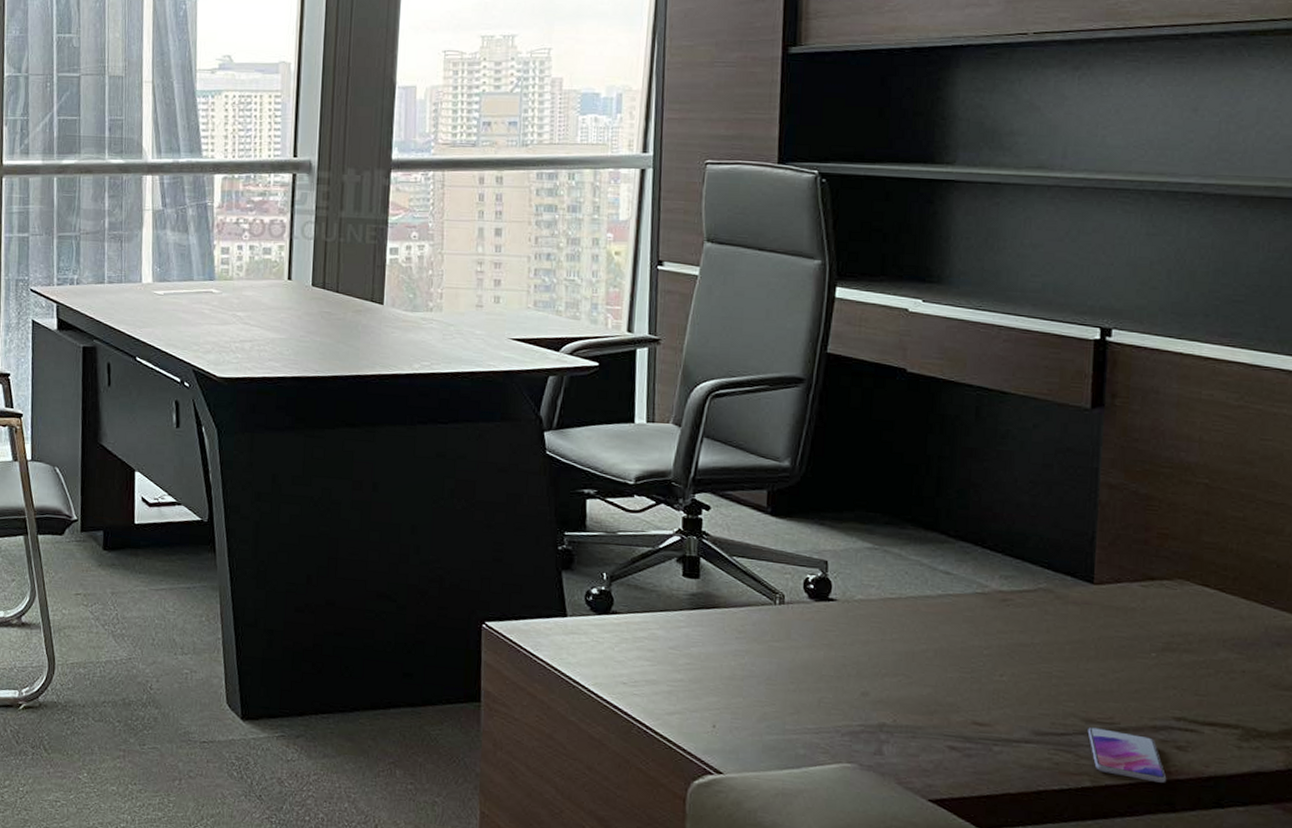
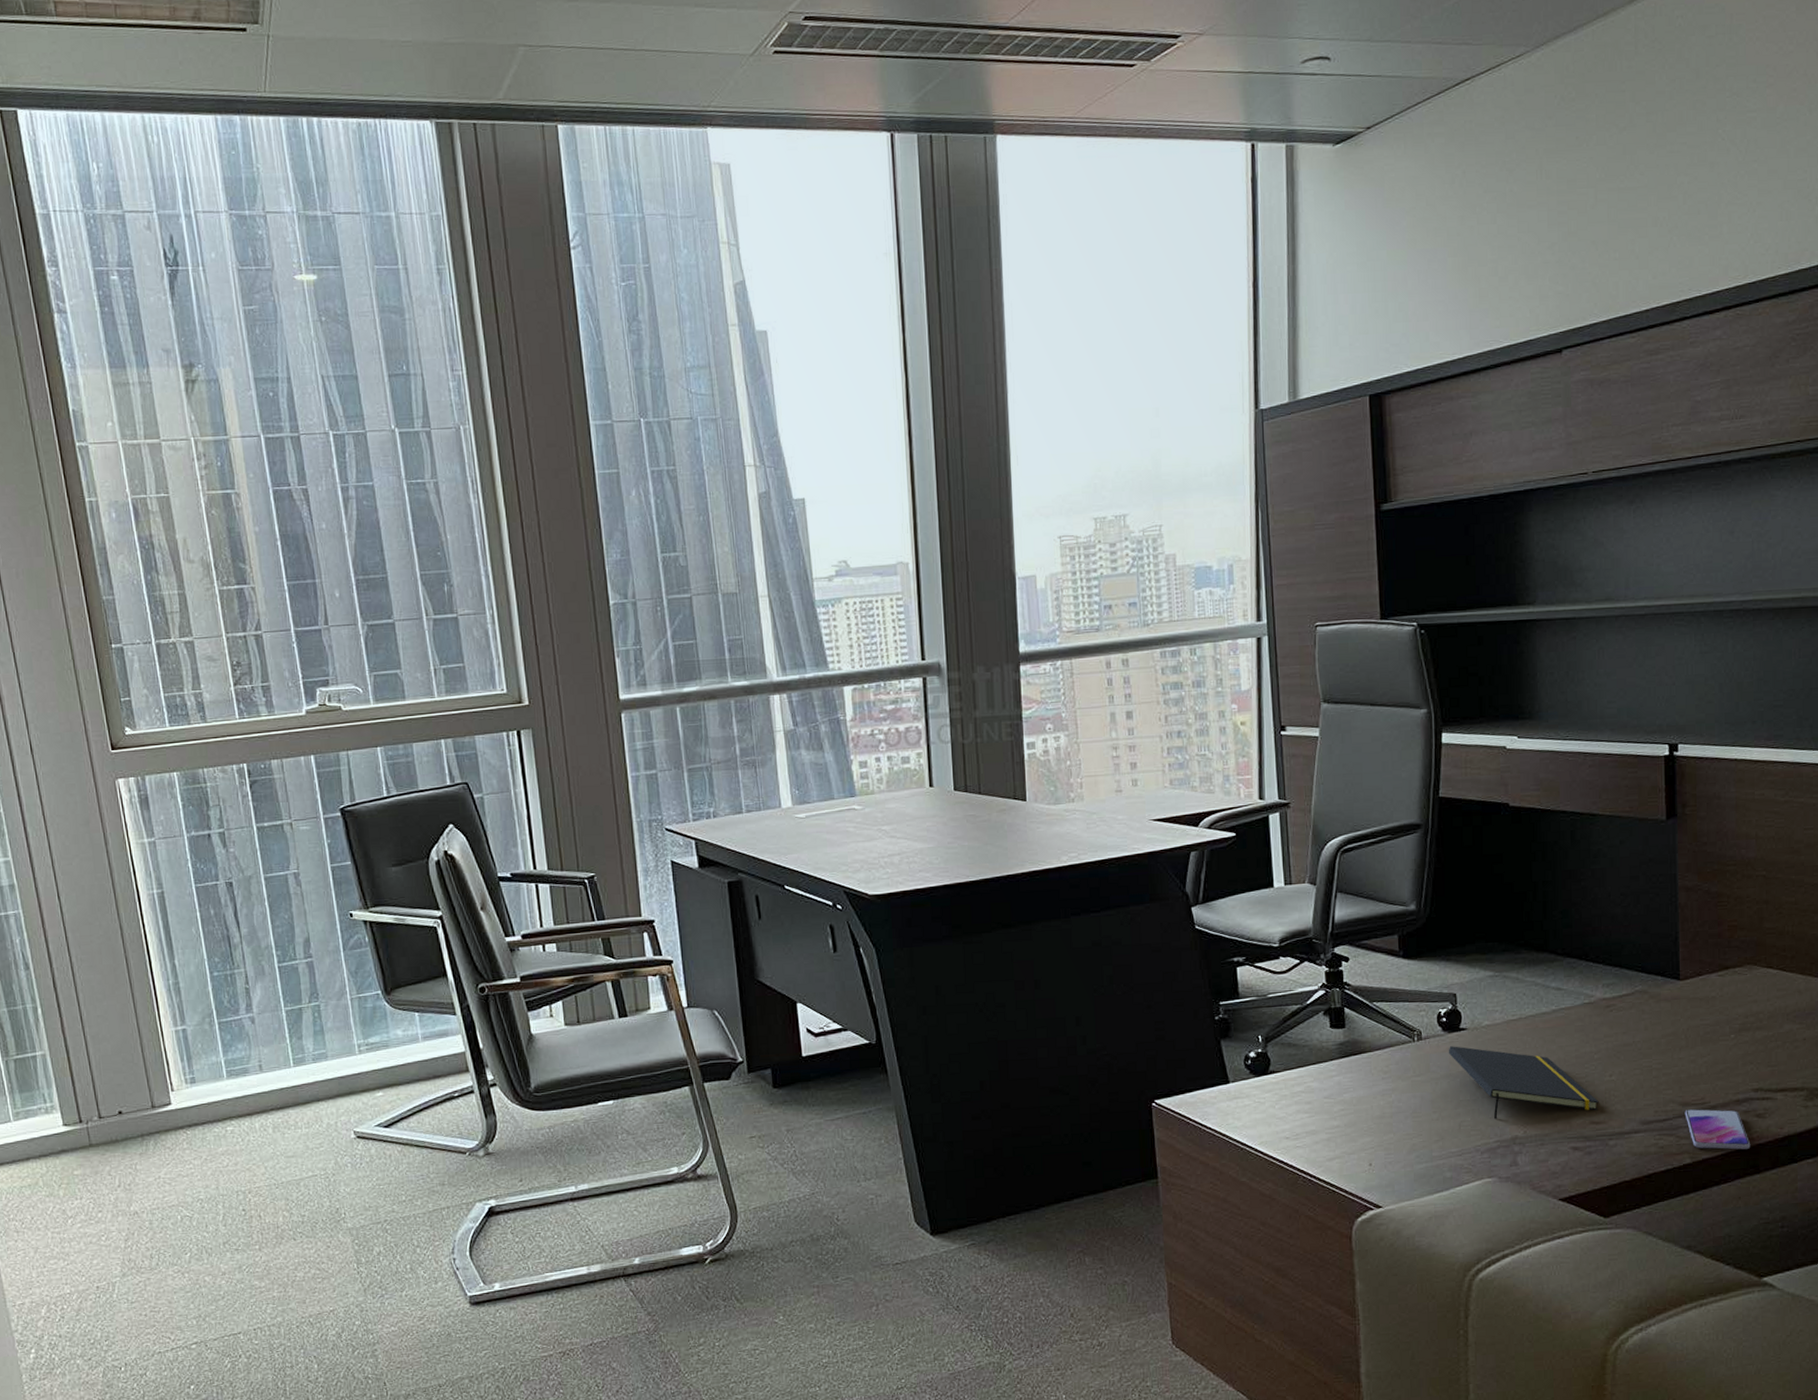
notepad: none [813,615,985,711] -> present [1448,1046,1599,1119]

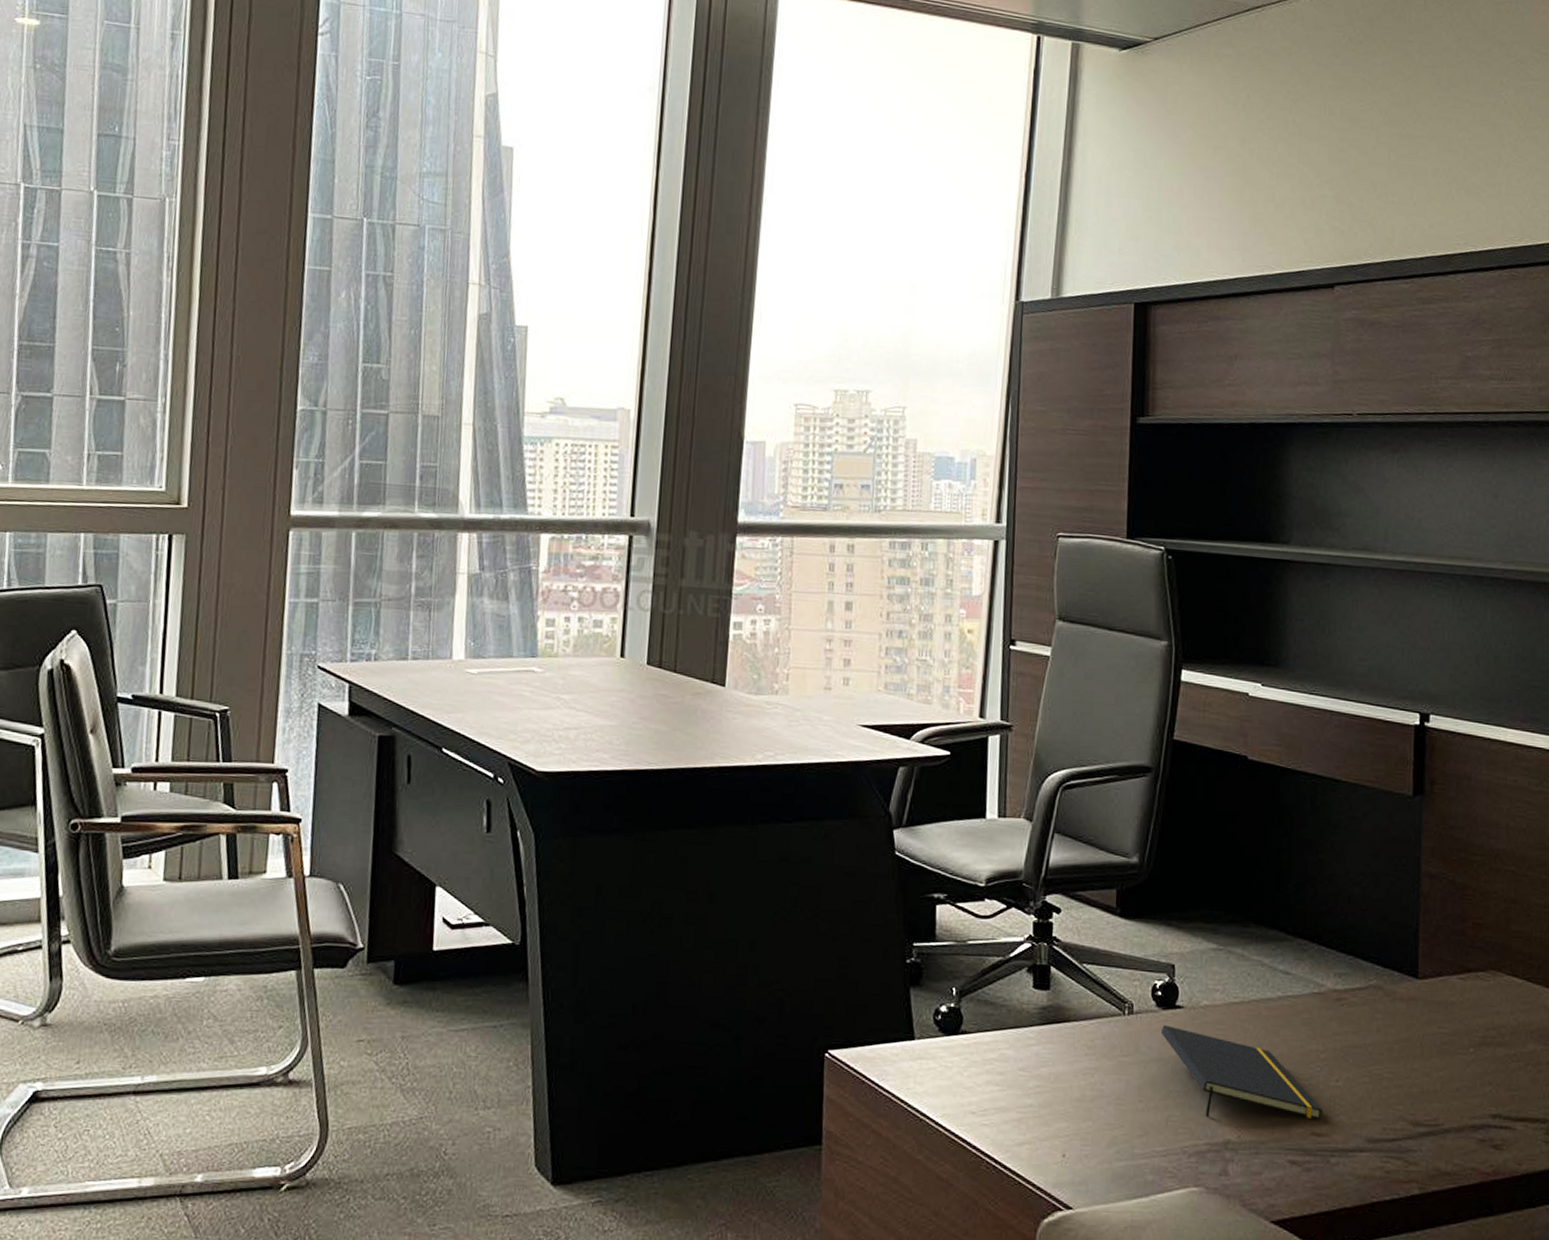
smartphone: present [1684,1108,1751,1150] -> none [1415,1129,1486,1185]

